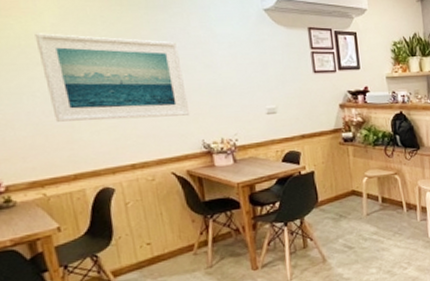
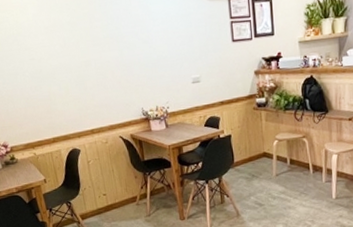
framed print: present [35,33,189,122] -> none [22,21,131,96]

